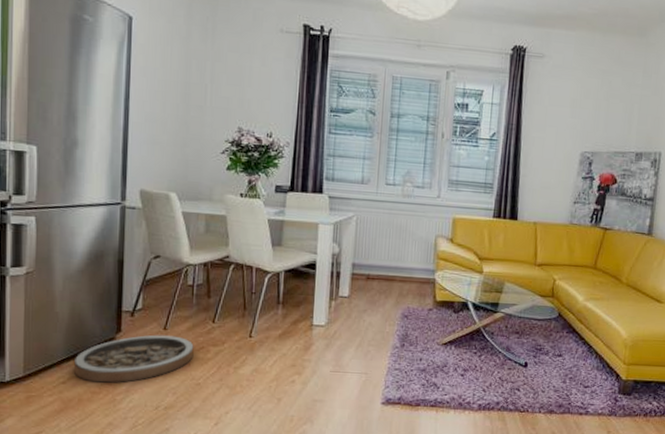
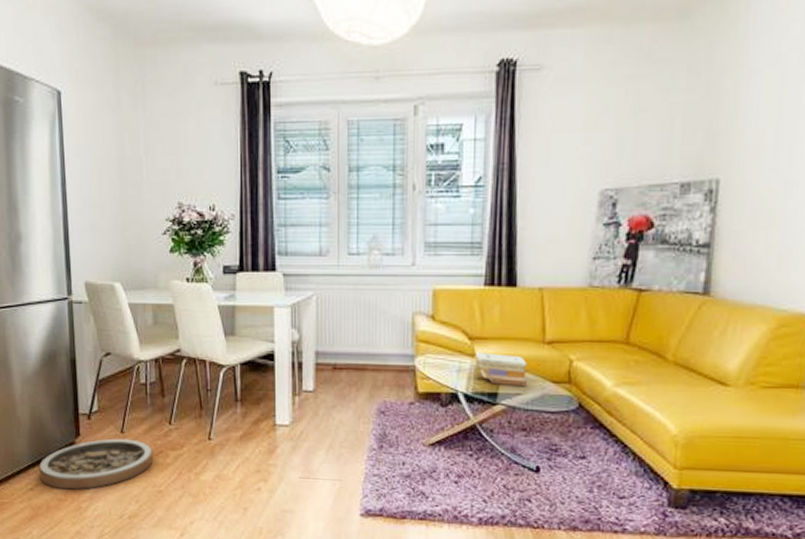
books: none [483,270,522,299] -> present [476,353,528,387]

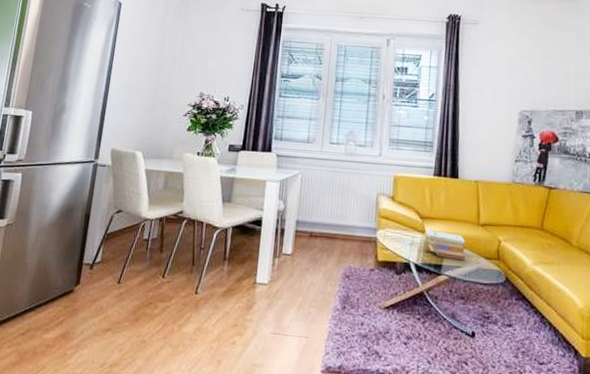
pet bowl: present [38,438,153,490] -> none [33,288,144,337]

